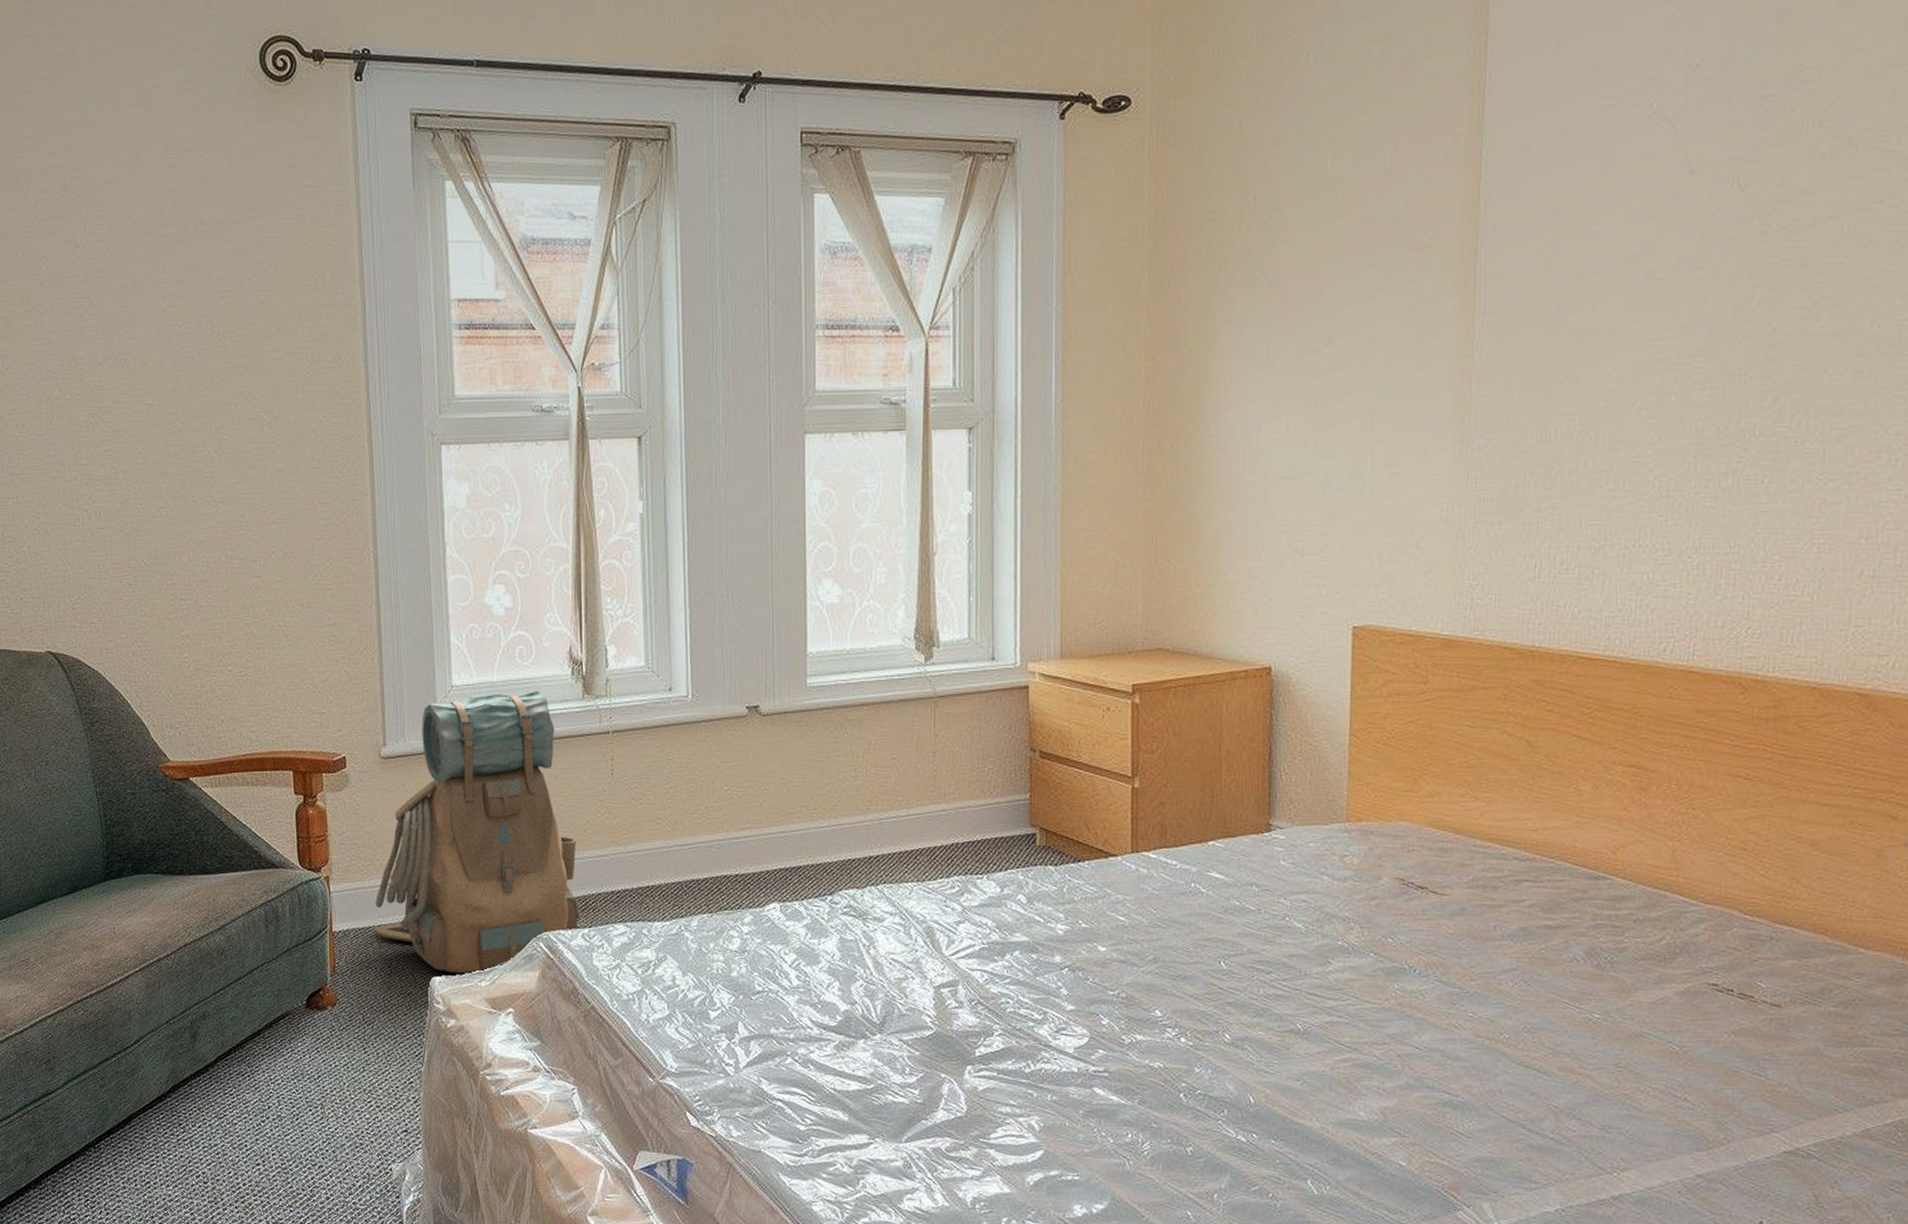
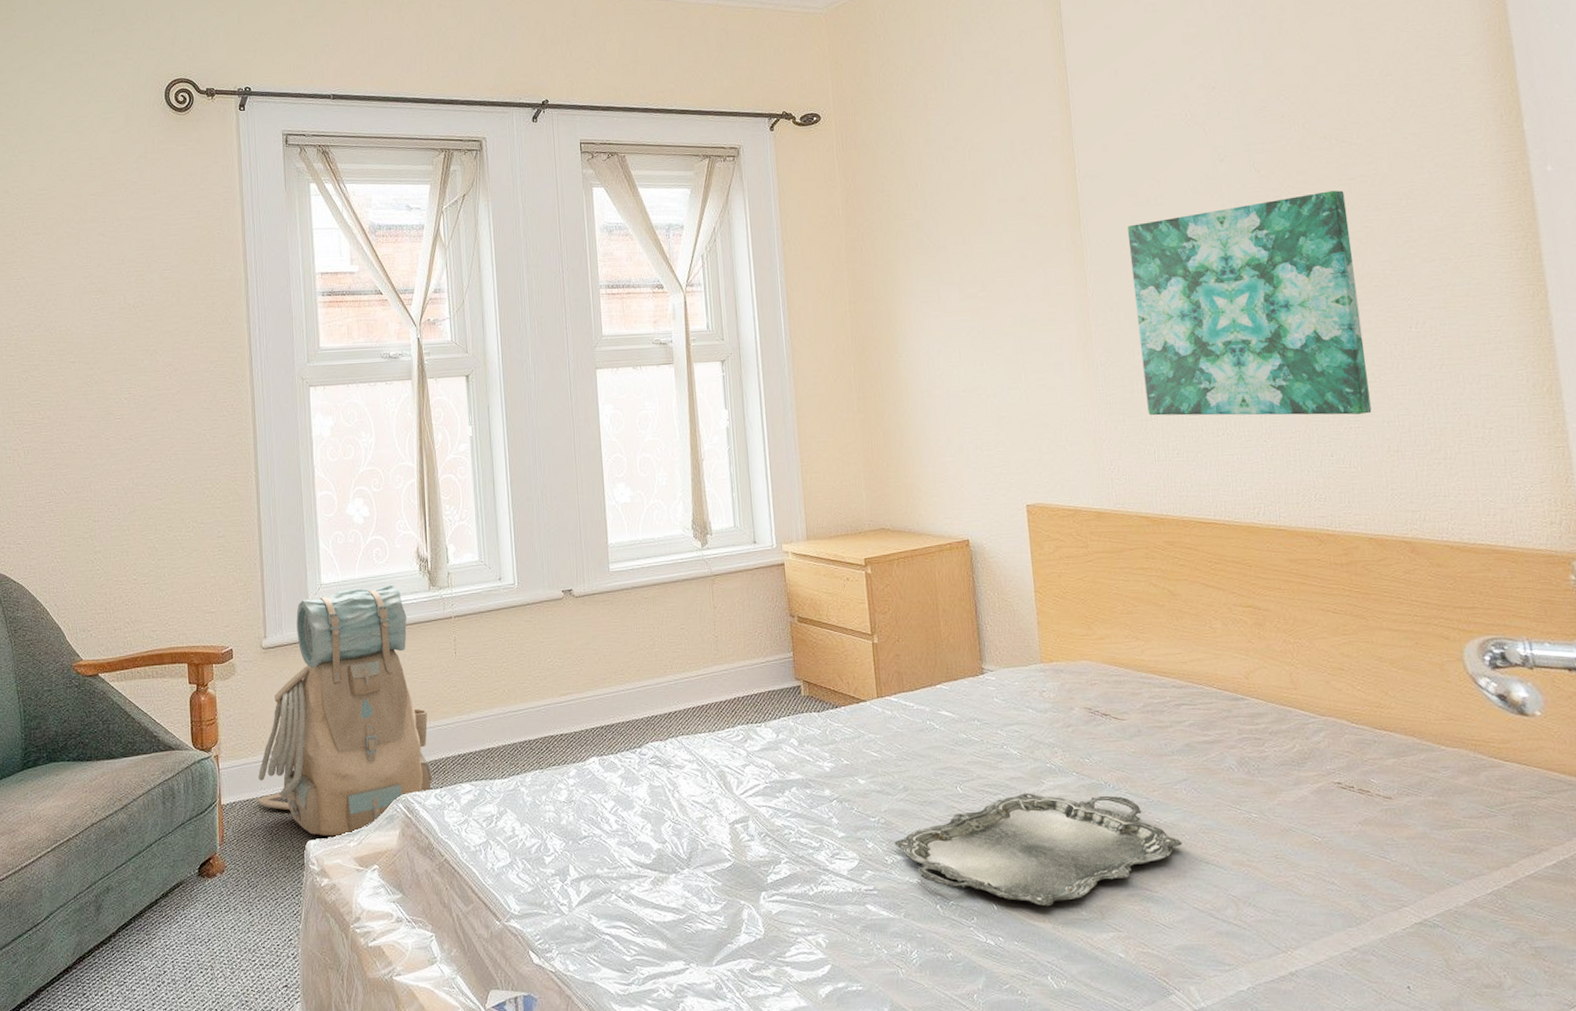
serving tray: none [1135,973,1499,1104] -> present [894,793,1183,907]
wall art: none [1534,218,1863,528] -> present [1127,190,1372,416]

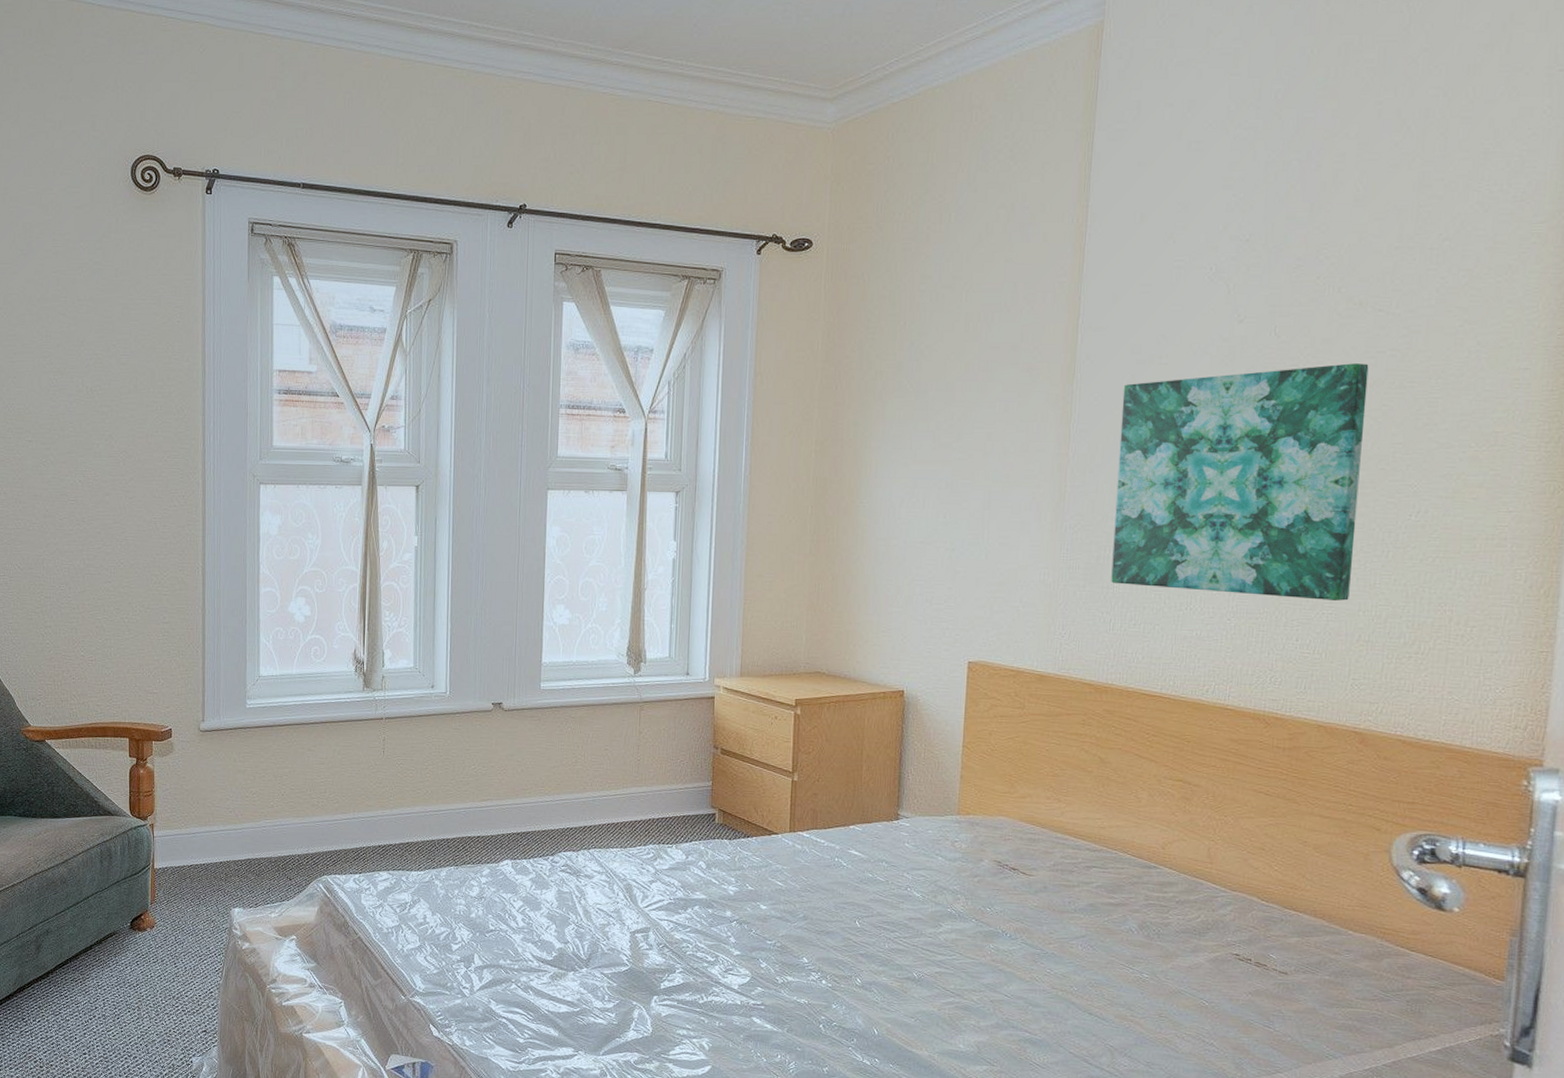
backpack: present [257,584,432,837] -> none [187,682,353,907]
serving tray: present [894,793,1183,907] -> none [787,933,1069,1037]

